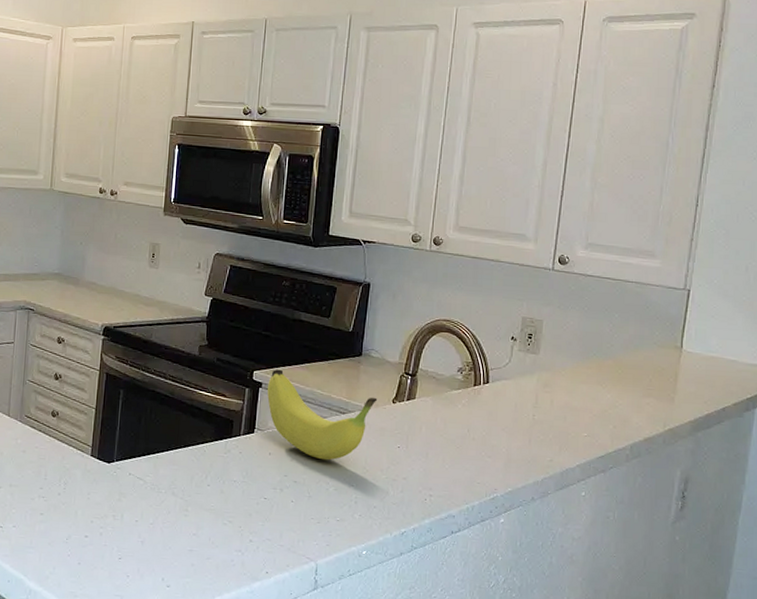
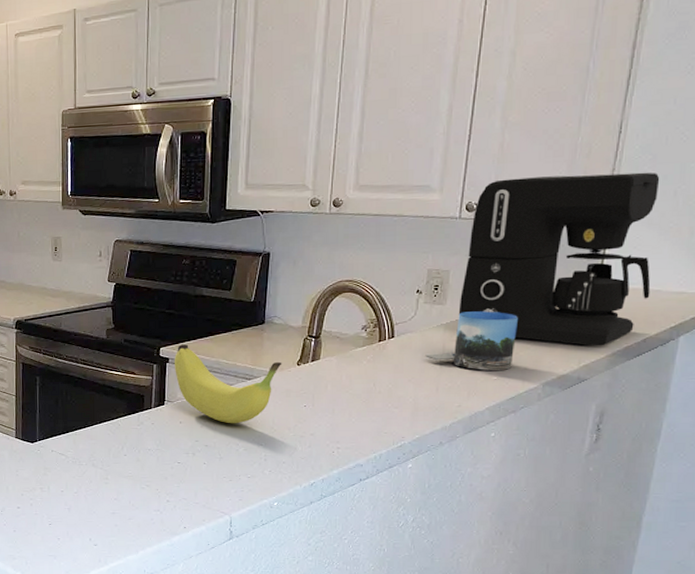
mug: none [518,363,607,427] -> present [425,311,518,371]
coffee maker: none [551,237,733,411] -> present [458,172,660,346]

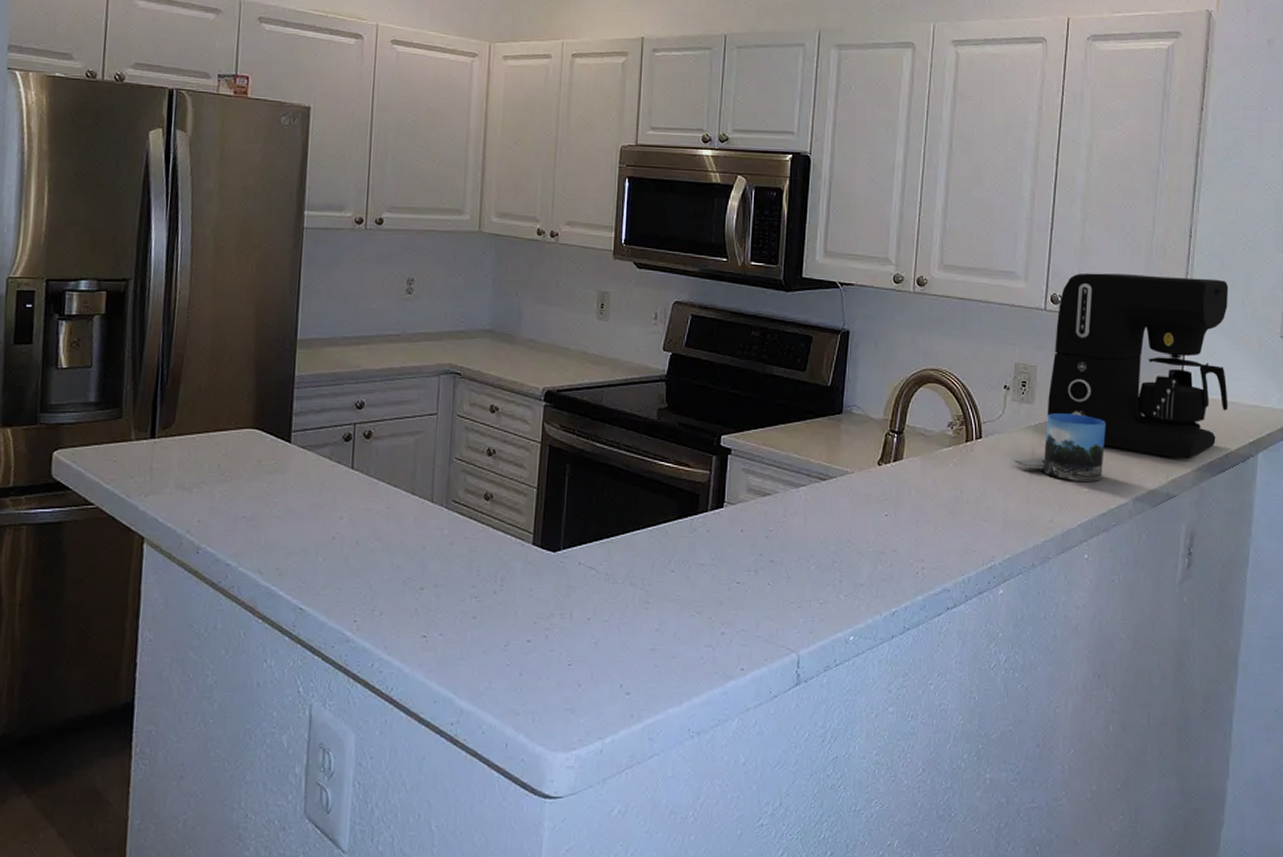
fruit: present [174,344,282,424] -> none [736,432,861,535]

